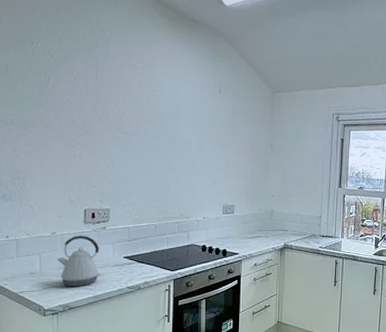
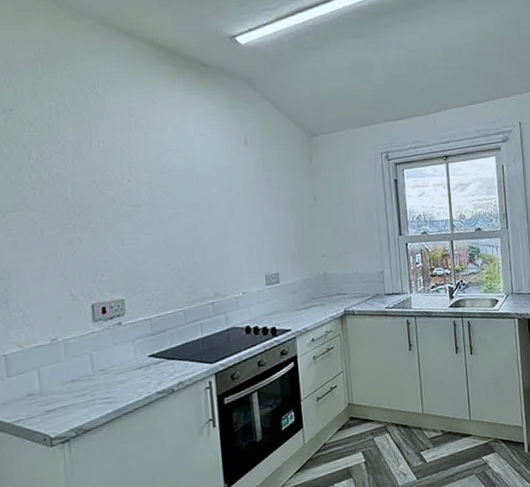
kettle: present [57,235,101,287] -> none [61,336,122,404]

